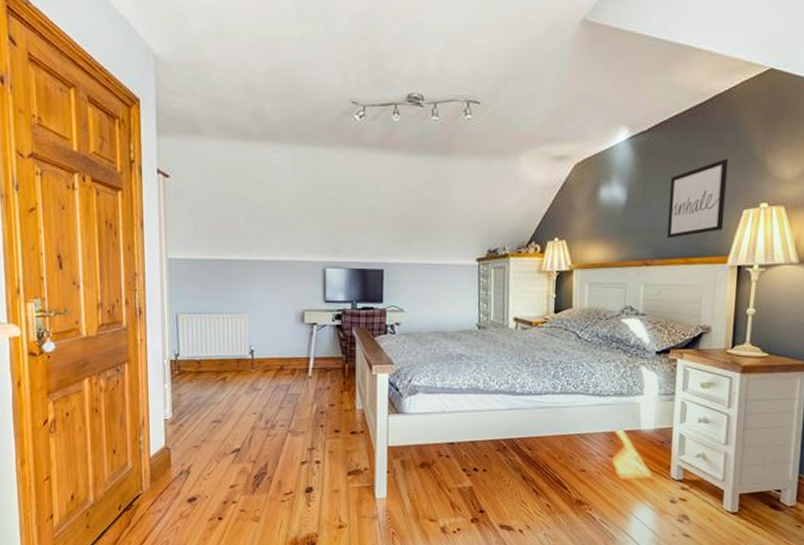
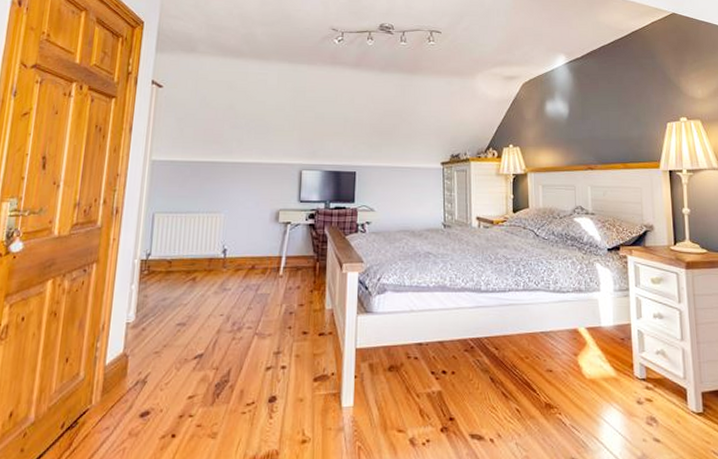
wall art: present [666,158,729,239] -> none [604,81,653,146]

